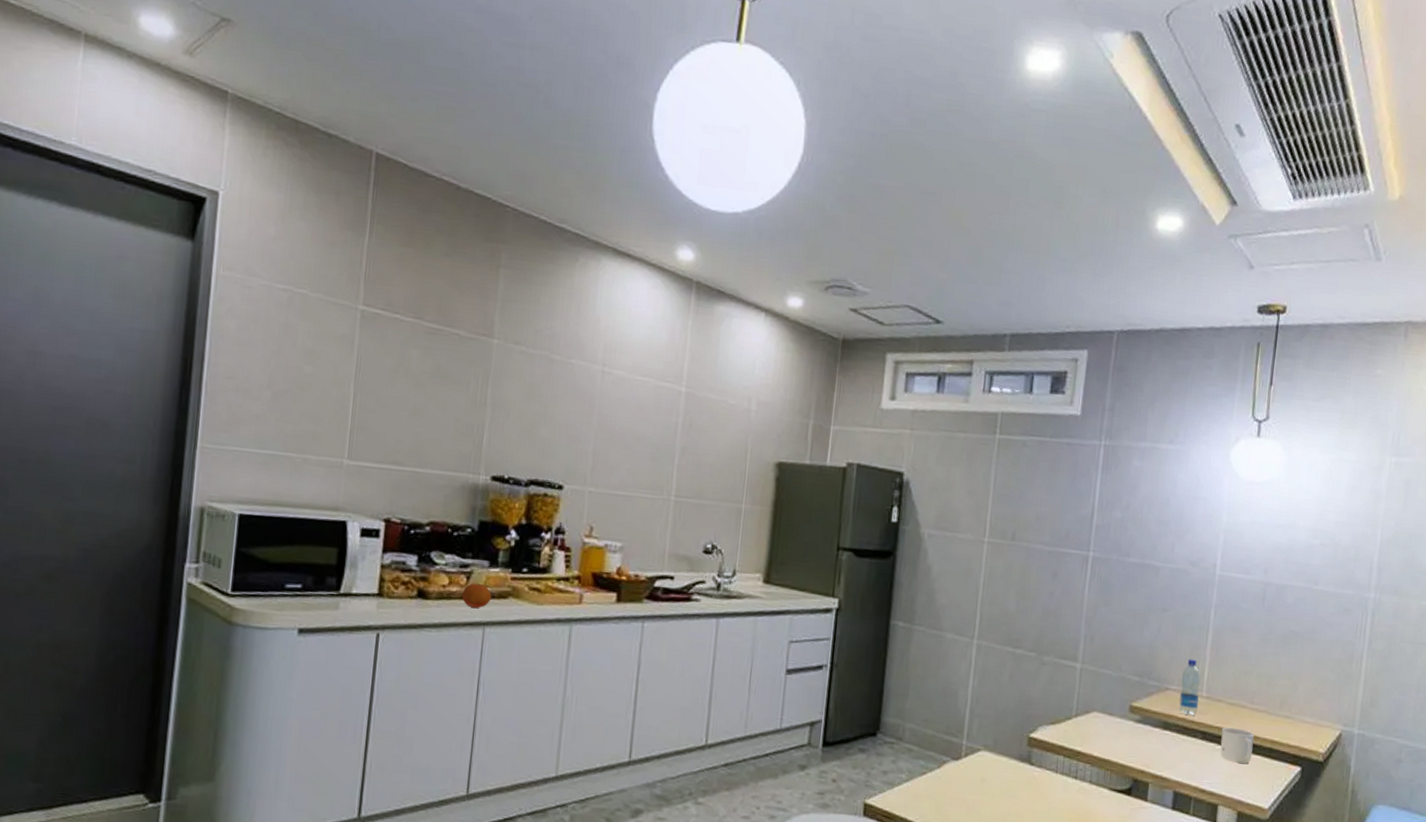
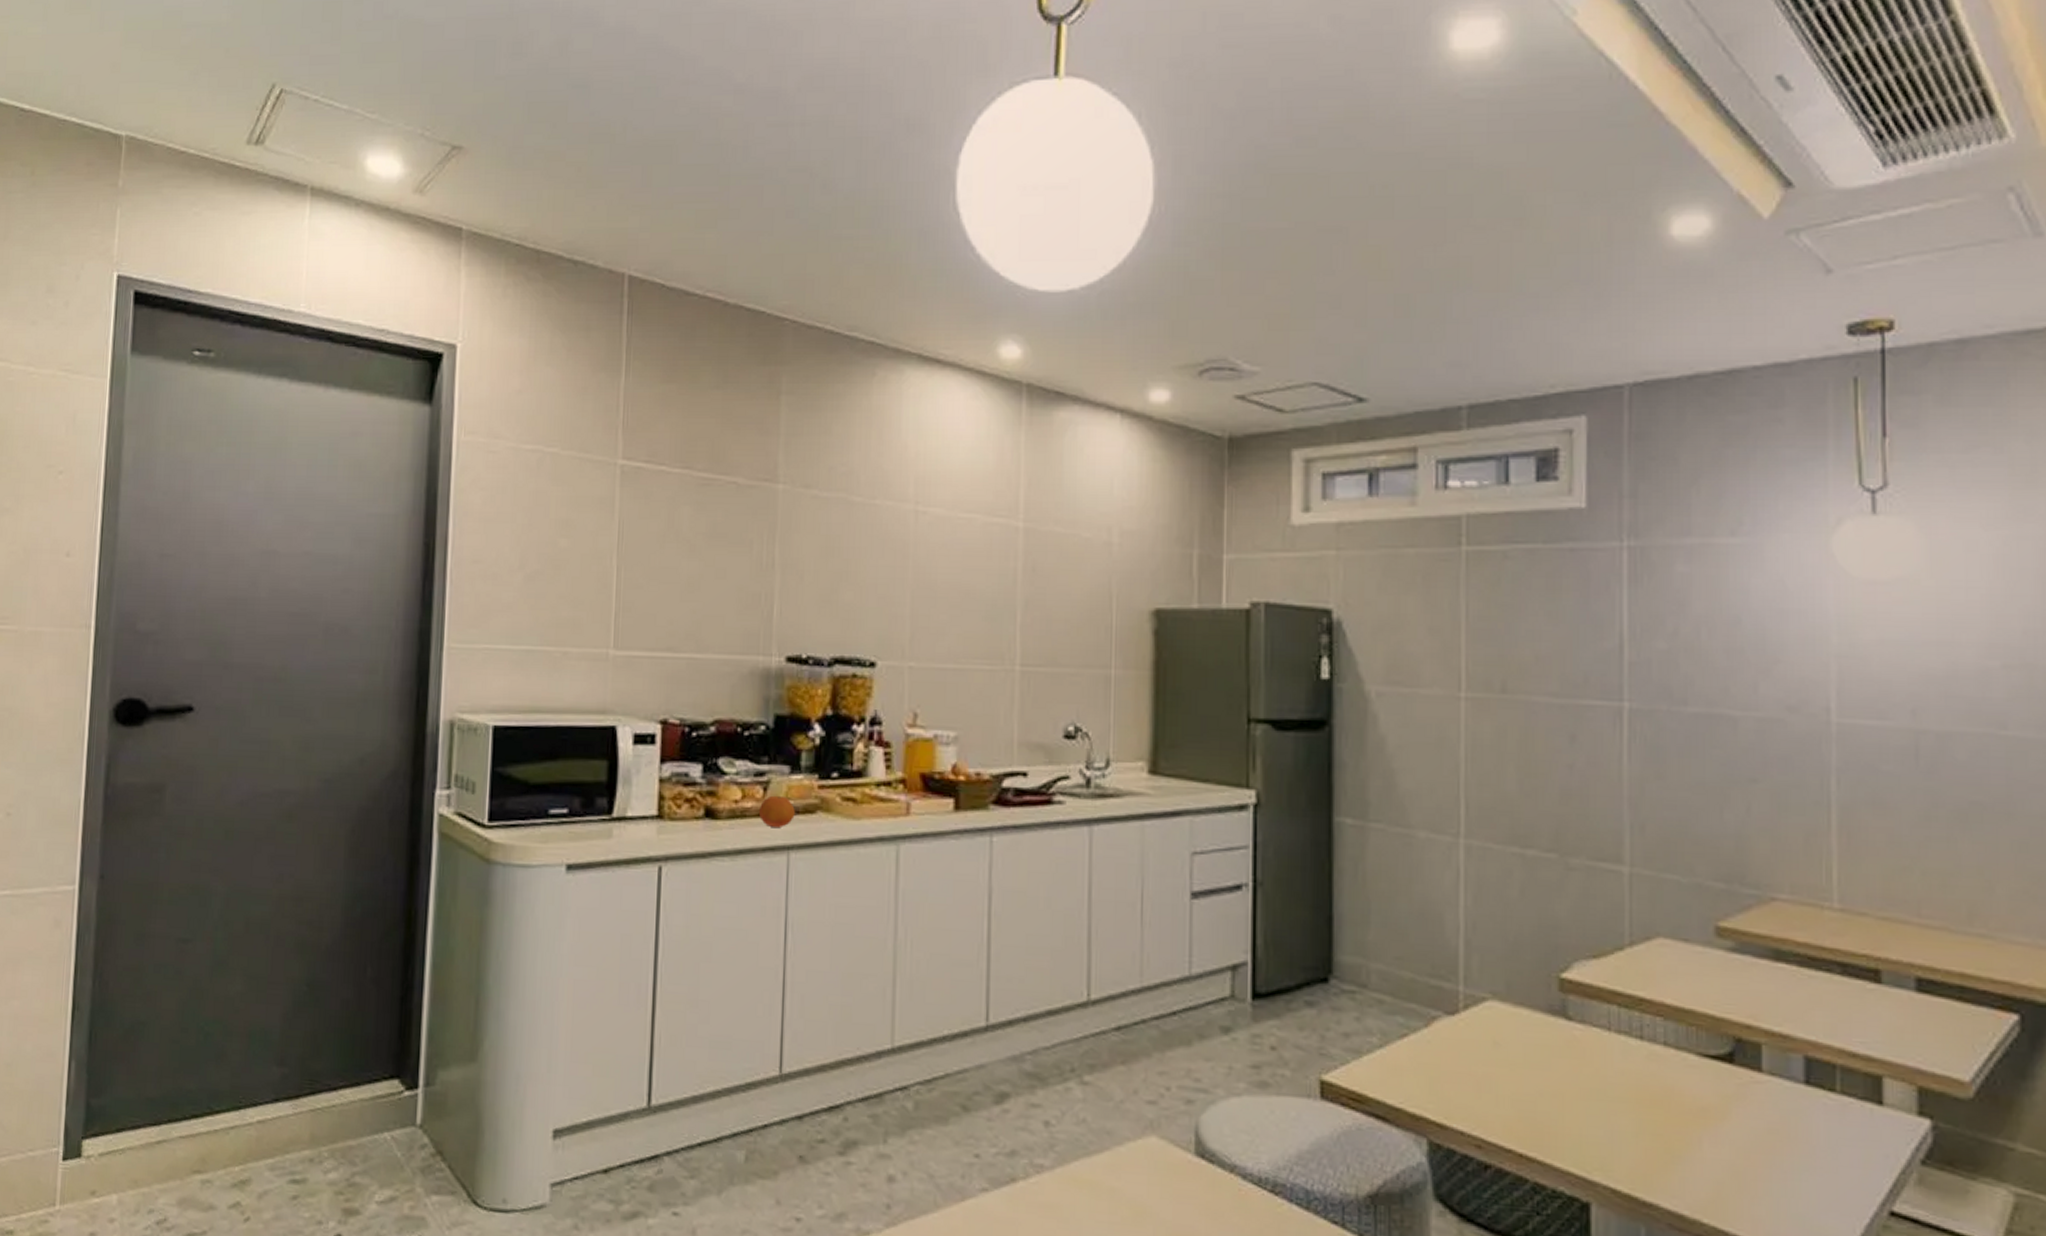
bottle: present [1179,659,1201,716] -> none [1794,852,1829,940]
mug: present [1220,727,1254,764] -> none [1872,954,1930,1012]

